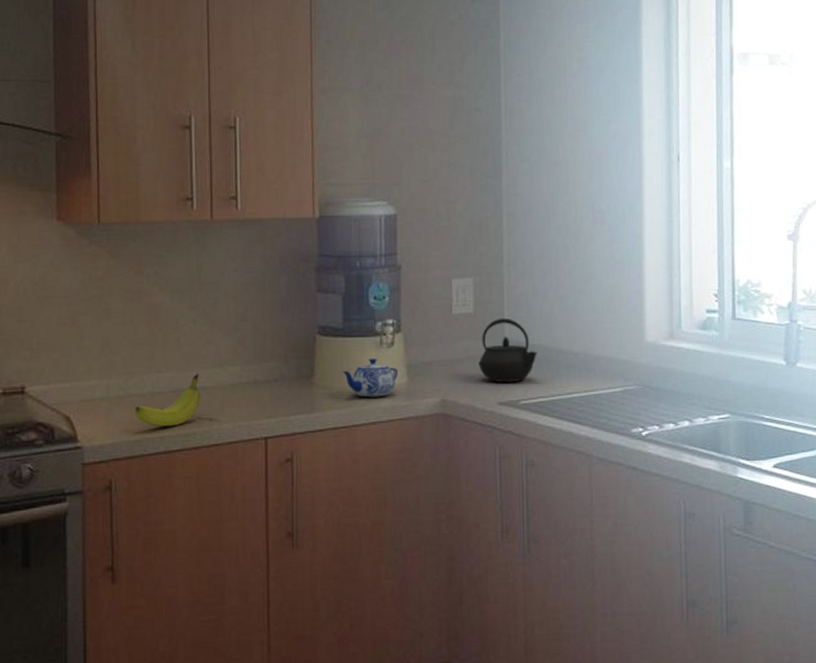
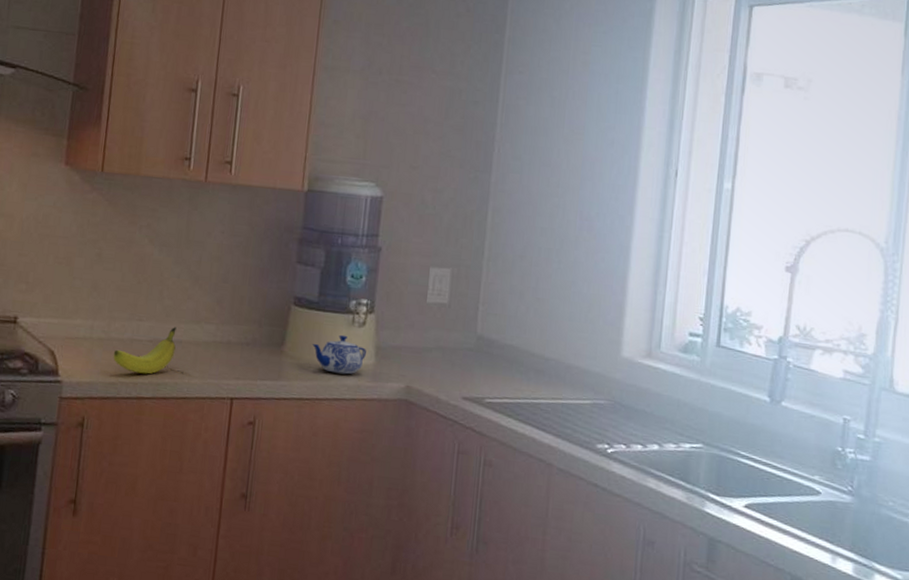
kettle: present [478,318,537,382] -> none [447,312,508,379]

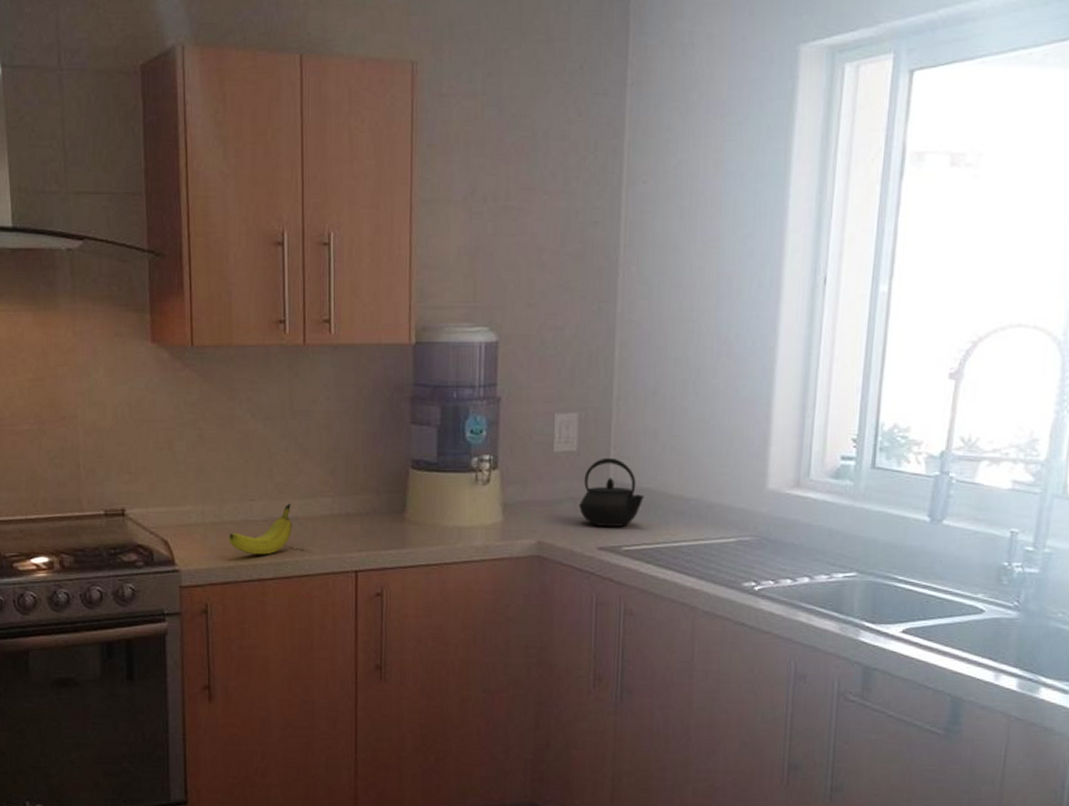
teapot: present [312,334,366,375] -> none [435,495,493,536]
kettle: none [447,312,508,379] -> present [579,457,644,527]

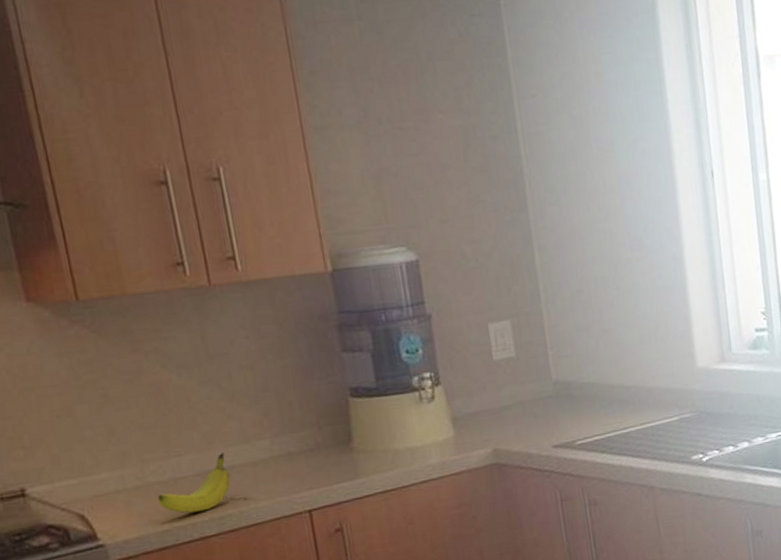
kettle: present [579,457,644,527] -> none [527,358,588,426]

